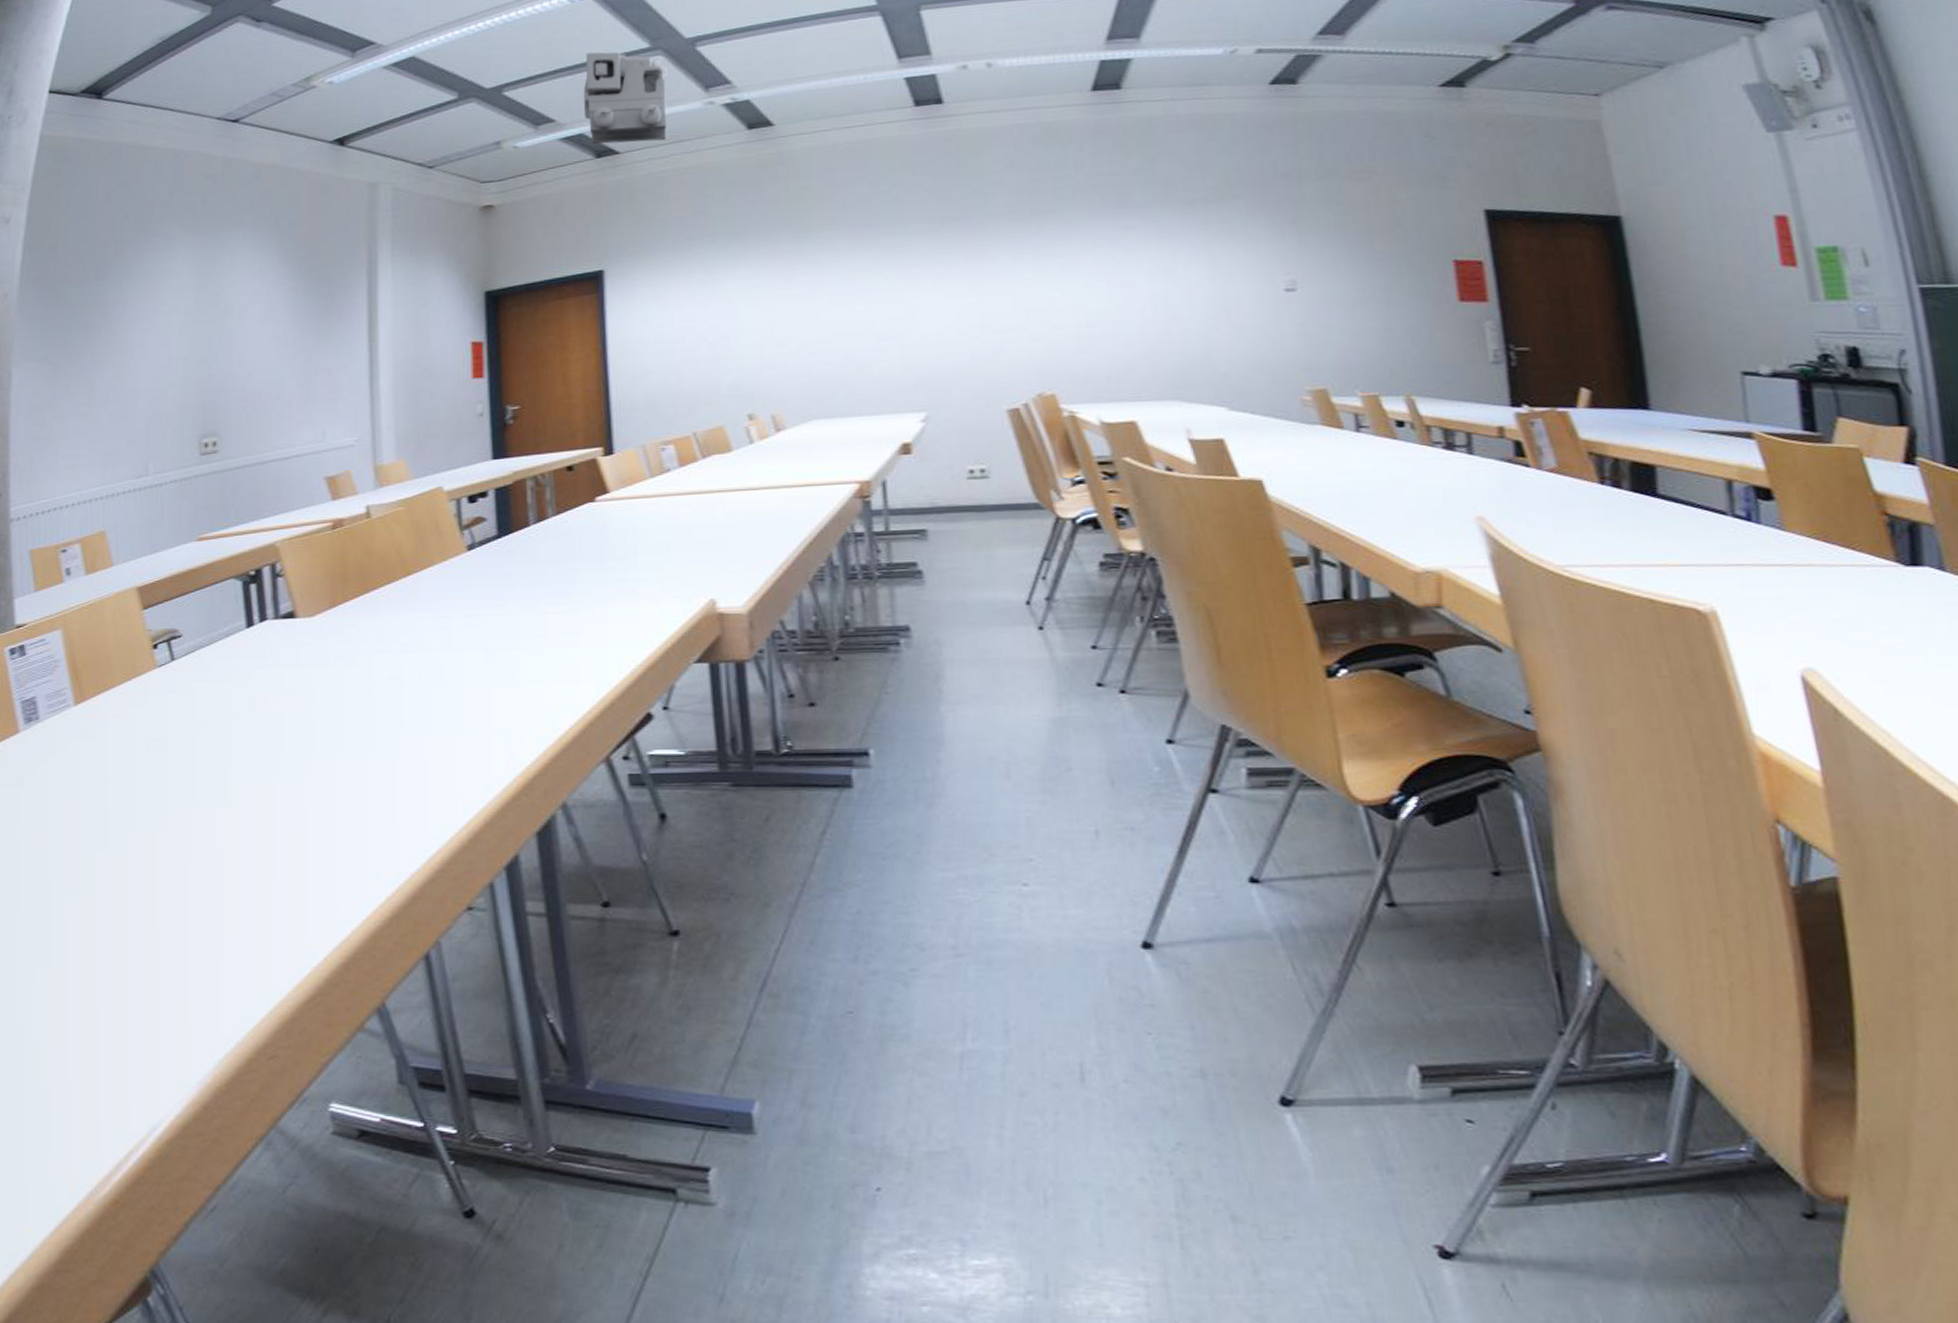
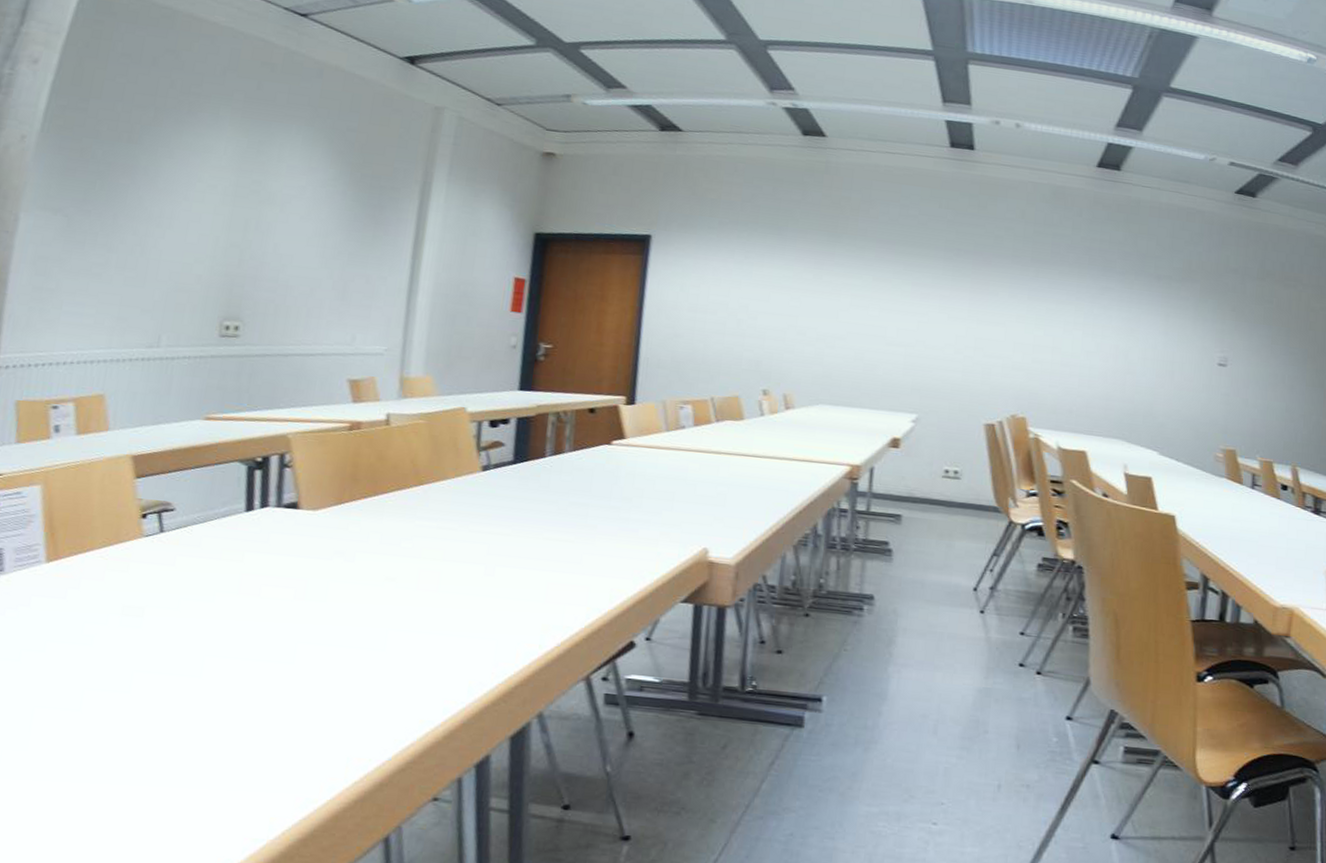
total station: present [583,52,669,145] -> none [655,31,741,128]

